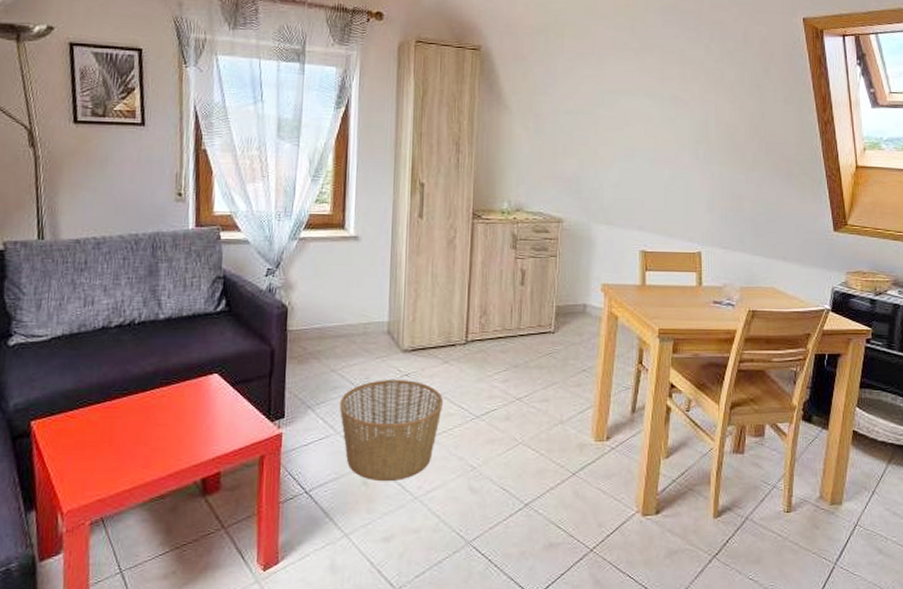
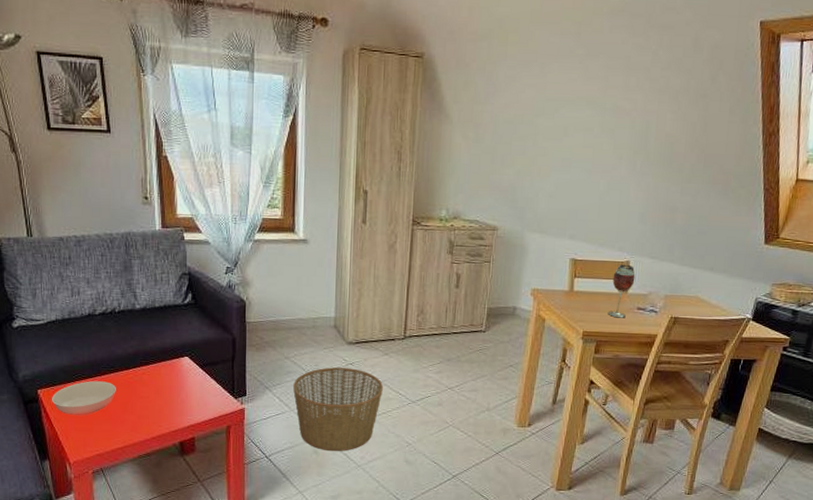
bowl: none [47,407,129,452] -> present [52,381,116,417]
wineglass: none [683,255,708,313] -> present [607,264,636,318]

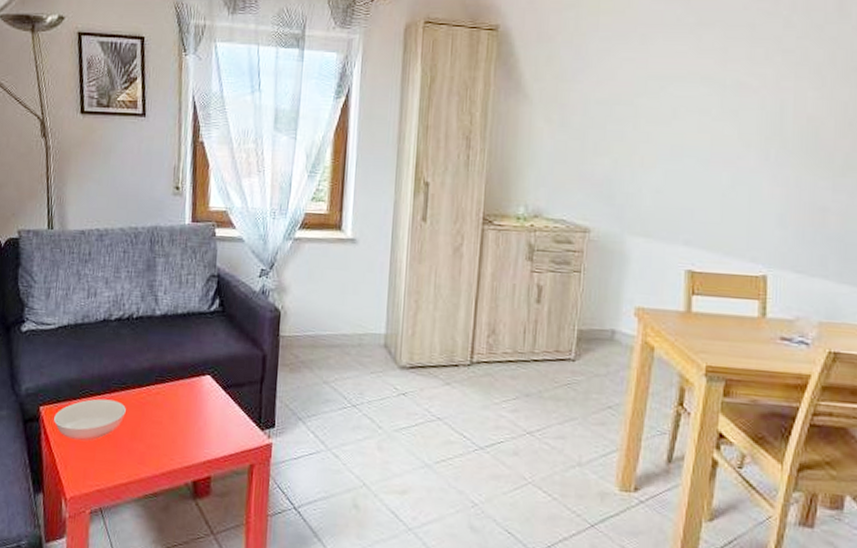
basket: present [293,367,384,451] -> none [331,396,444,508]
wineglass: present [607,264,636,318] -> none [739,279,776,351]

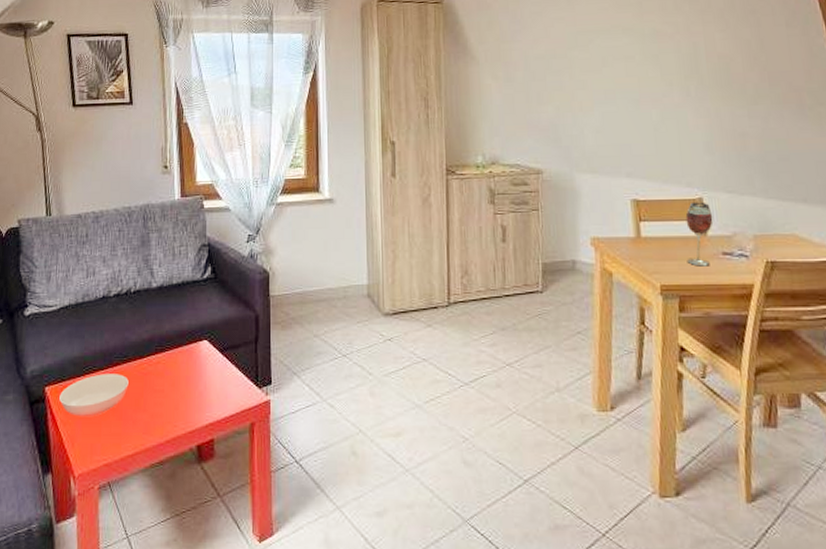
wineglass: none [739,279,776,351] -> present [685,202,714,267]

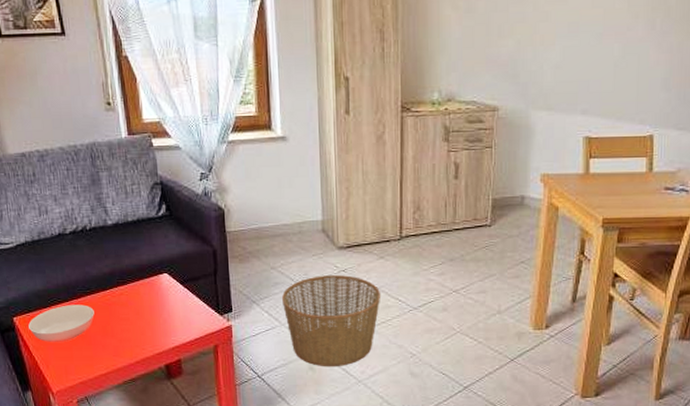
basket: none [325,345,430,451] -> present [282,275,381,366]
wineglass: present [685,202,714,267] -> none [630,139,661,201]

